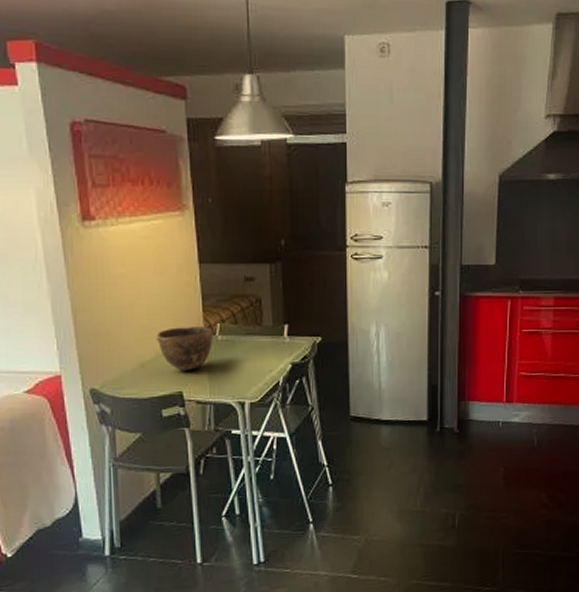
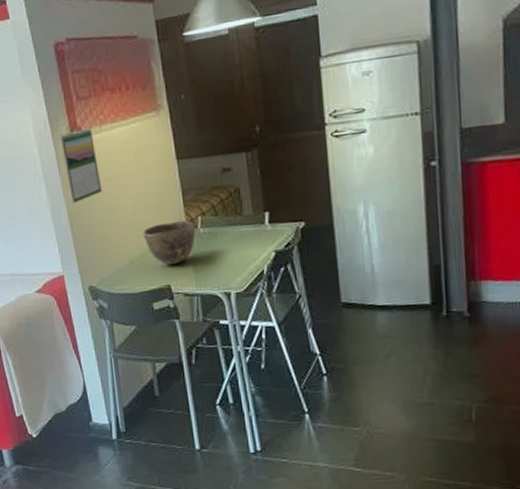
calendar: none [69,218,114,298] -> present [60,128,103,204]

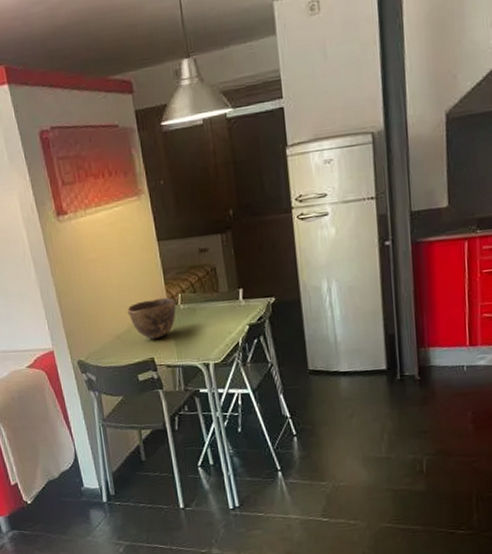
calendar: present [60,128,103,204] -> none [47,211,89,283]

